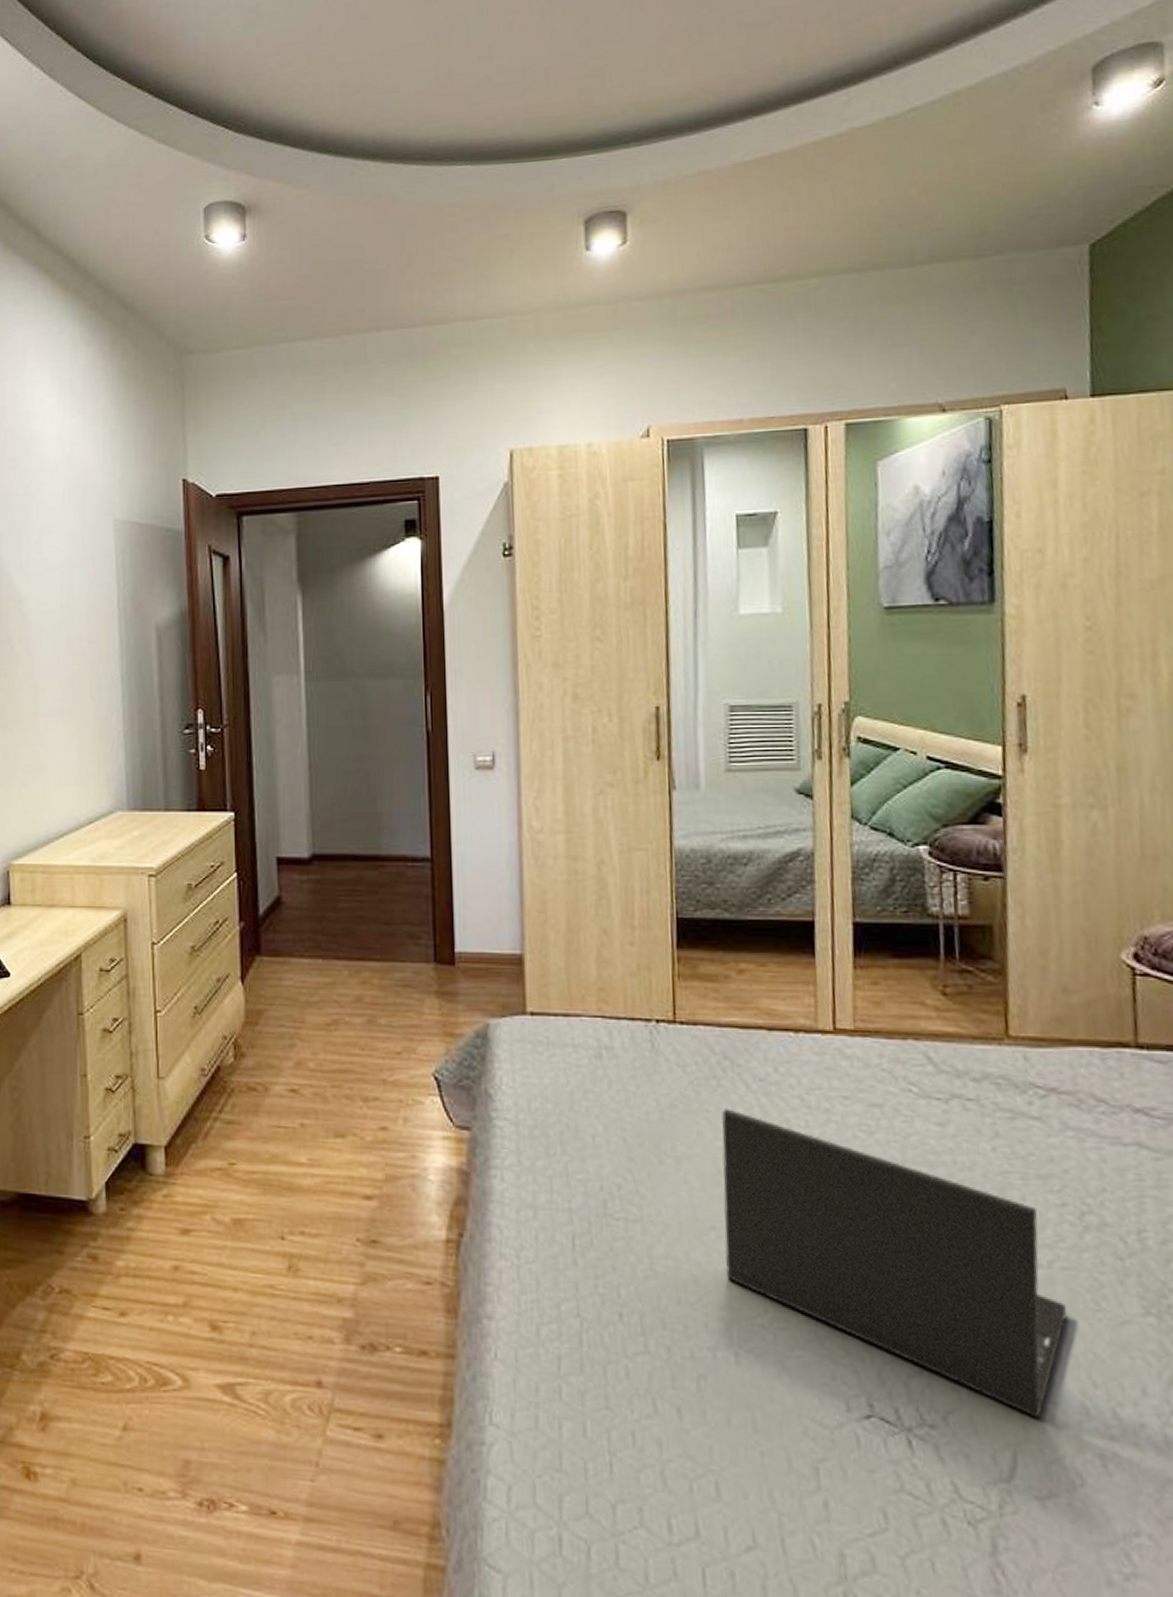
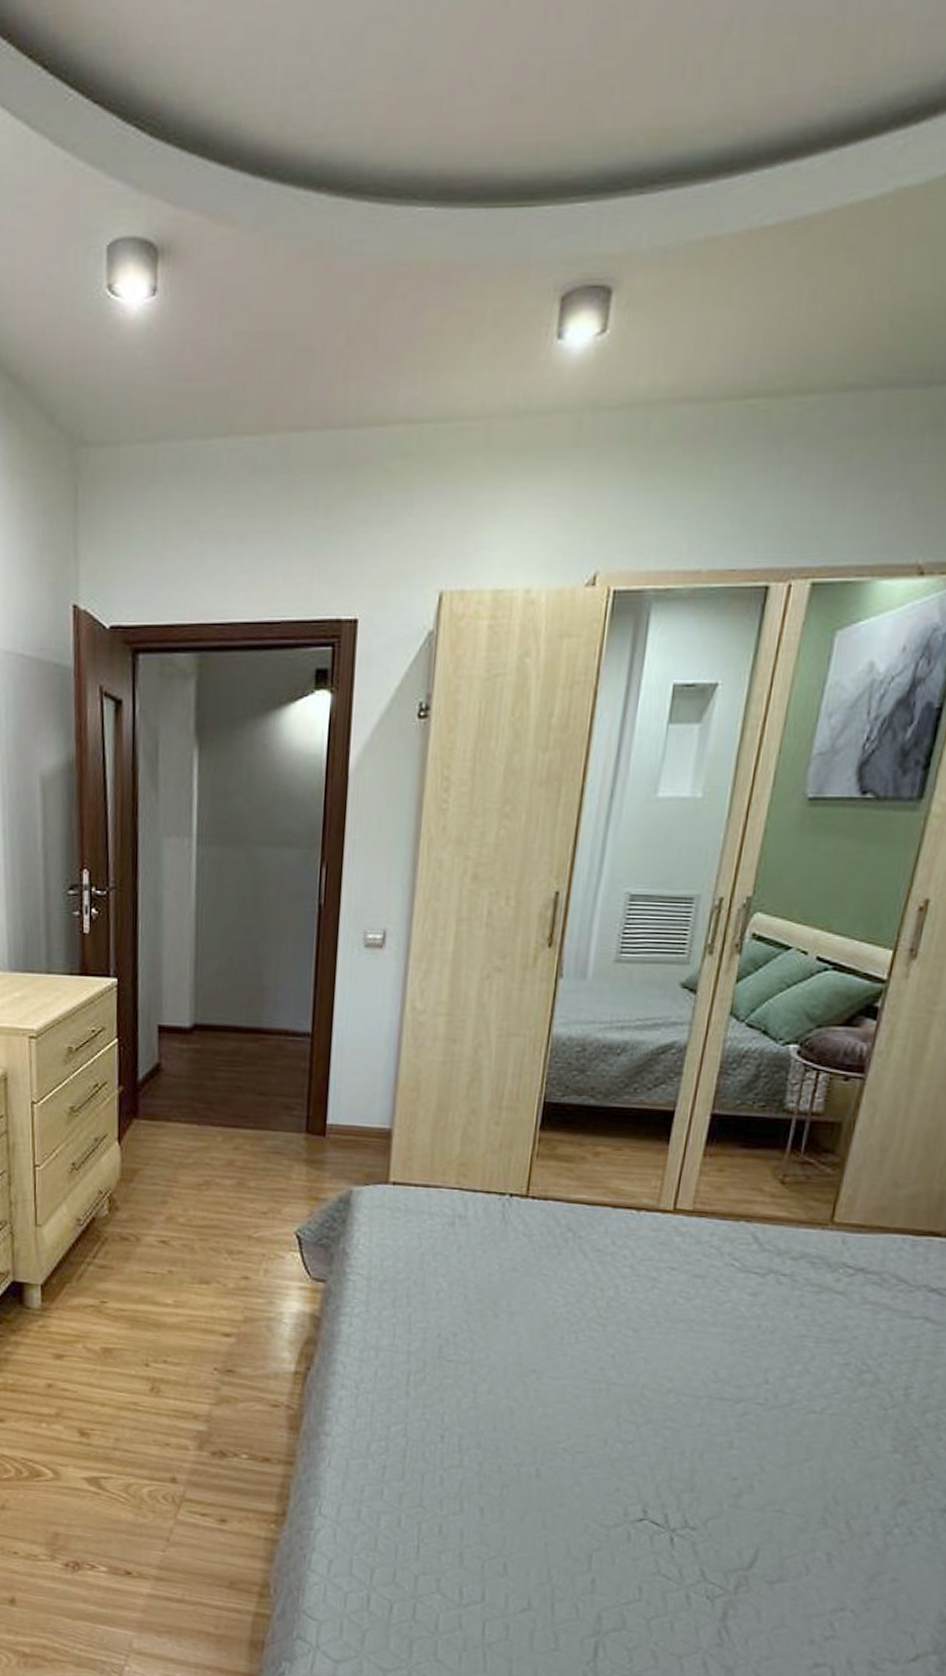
laptop: present [721,1108,1067,1418] -> none [540,1273,829,1526]

